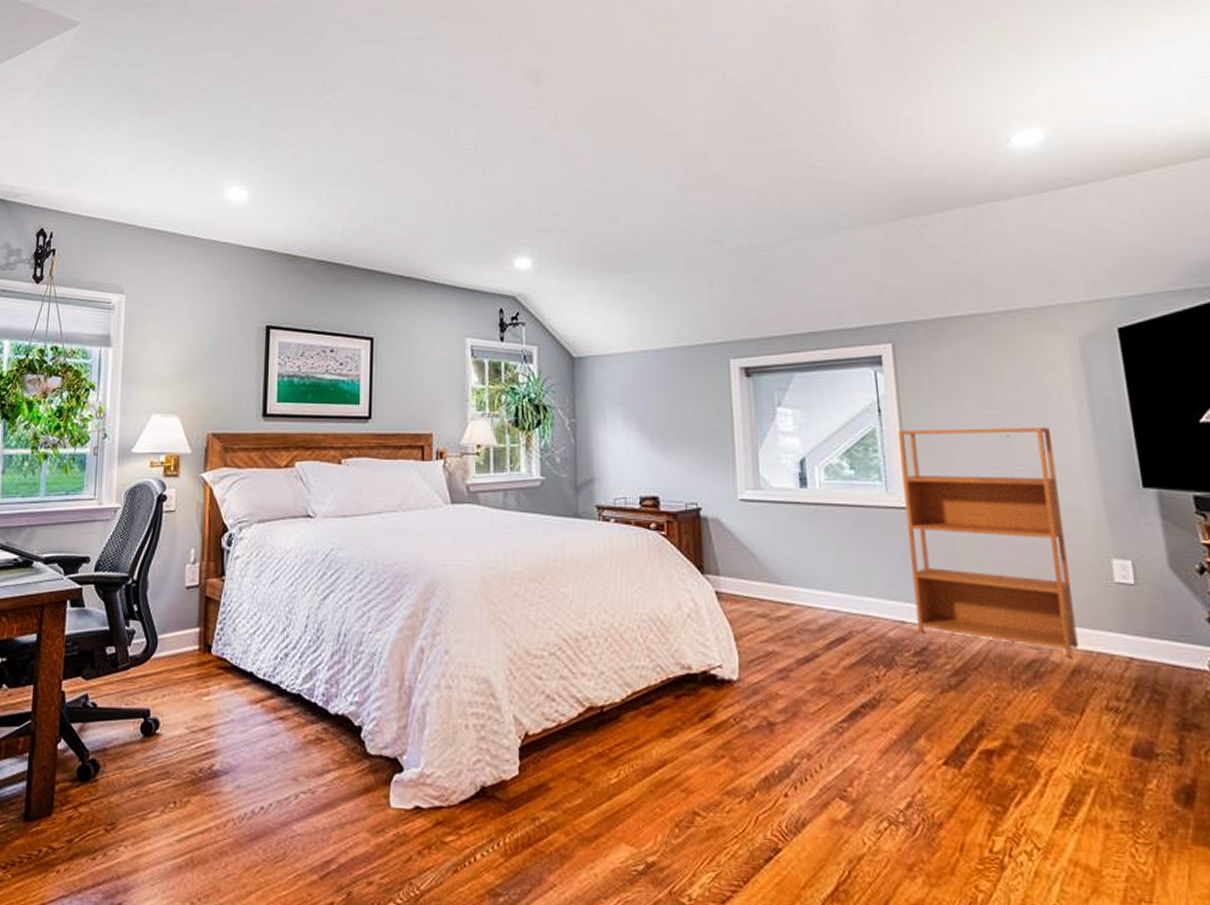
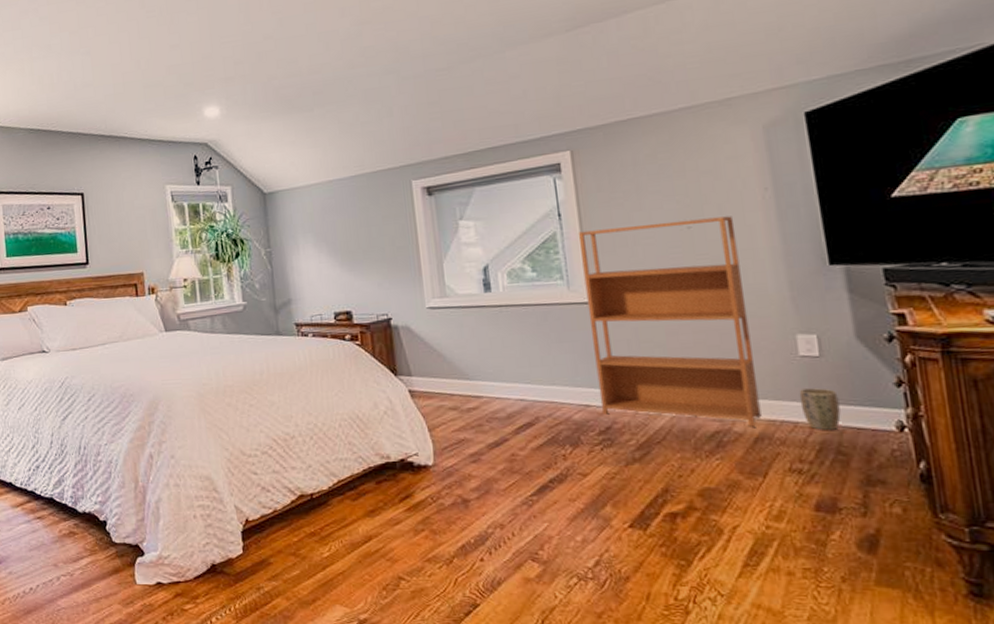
plant pot: none [1115,618,1156,666] -> present [799,388,841,430]

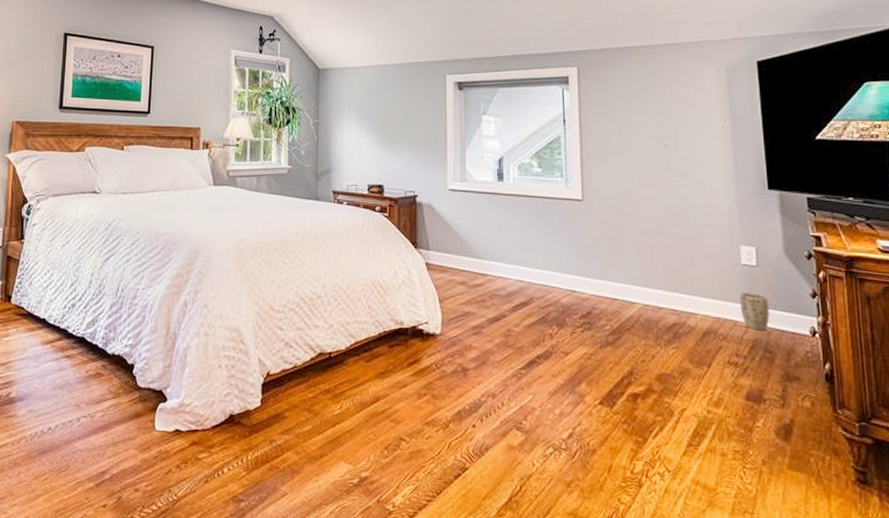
bookshelf: present [578,216,762,427] -> none [578,137,710,322]

